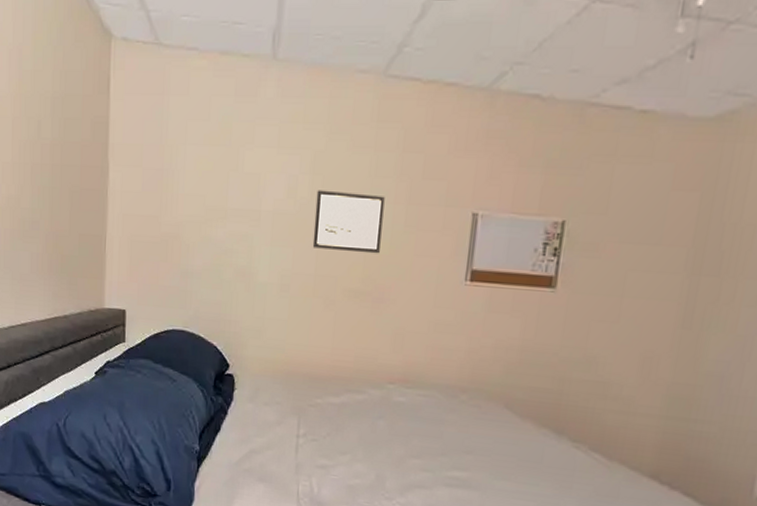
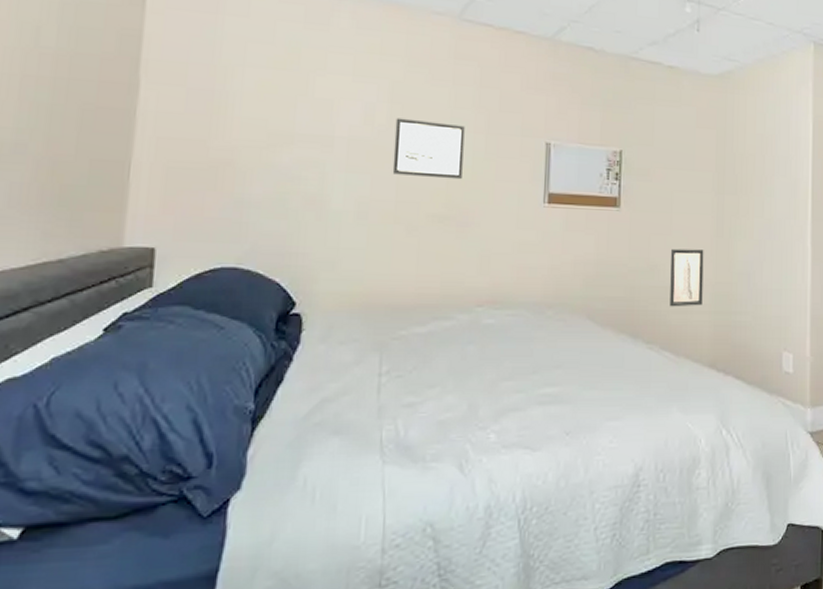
wall art: none [606,339,662,408] -> present [670,248,704,307]

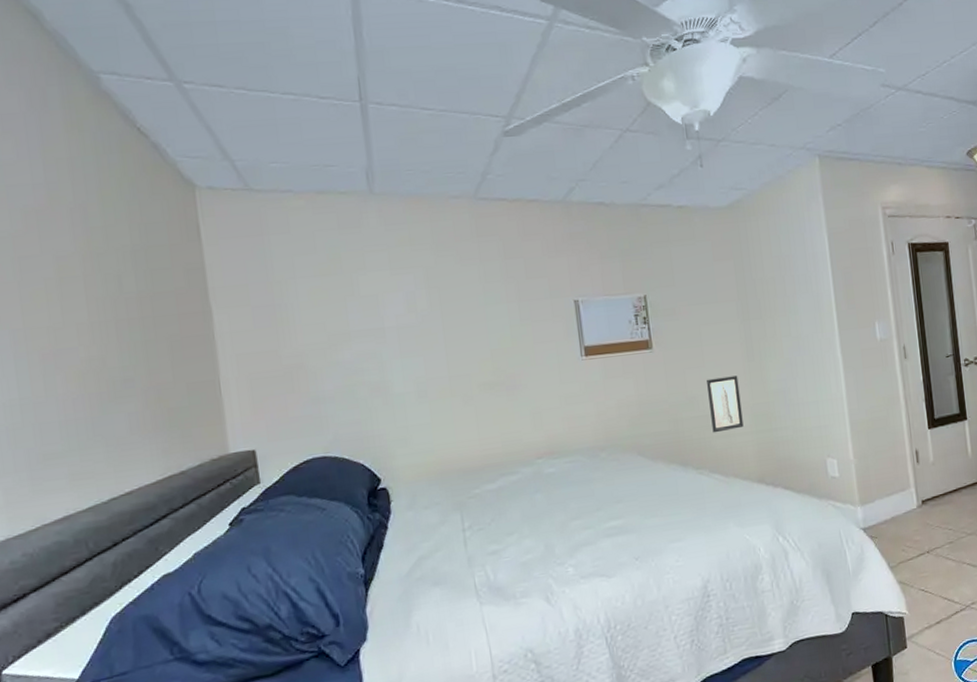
wall art: present [392,118,465,180] -> none [435,298,504,353]

